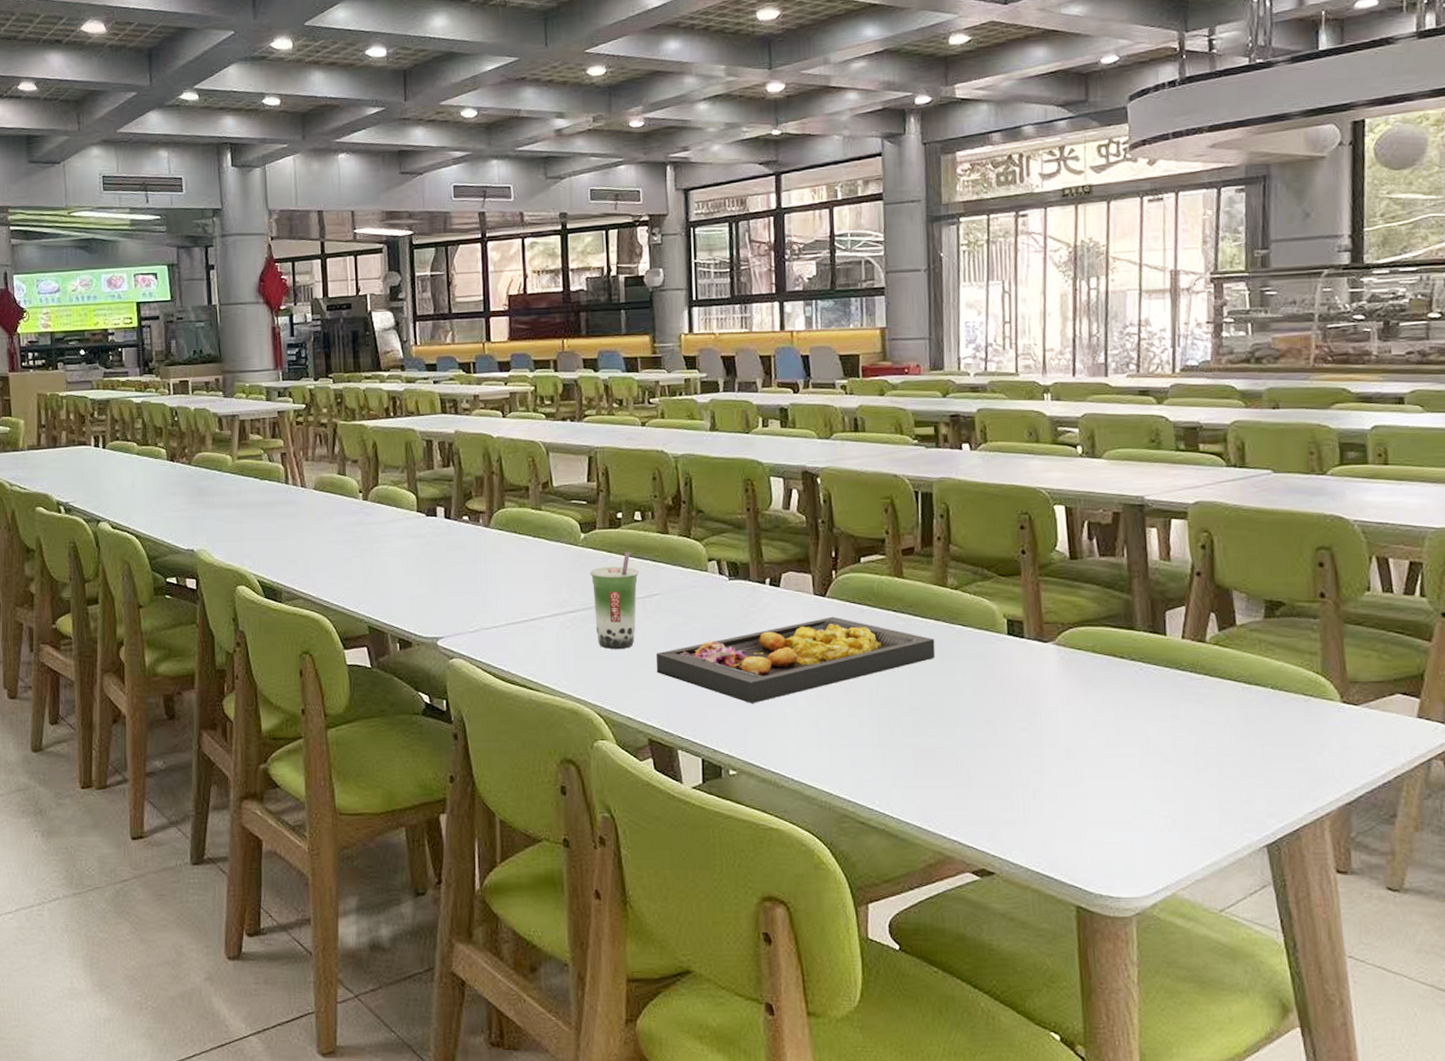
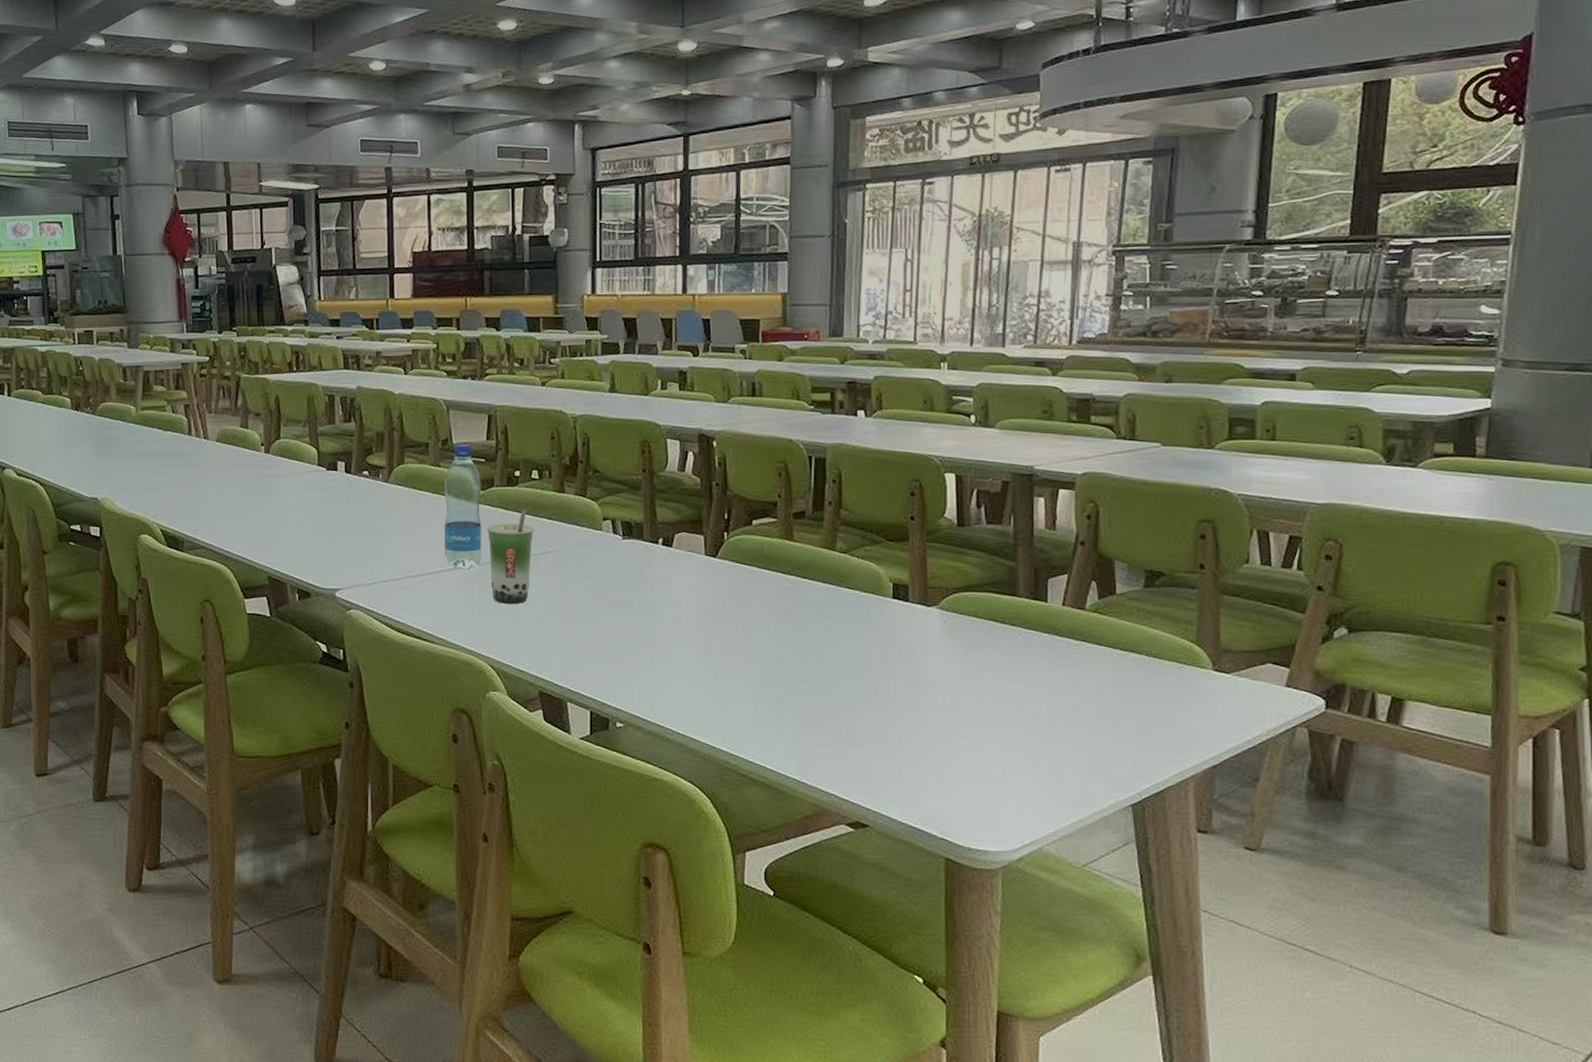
bottle: none [546,486,586,615] -> present [444,443,482,570]
food tray: present [655,616,936,703] -> none [548,577,821,659]

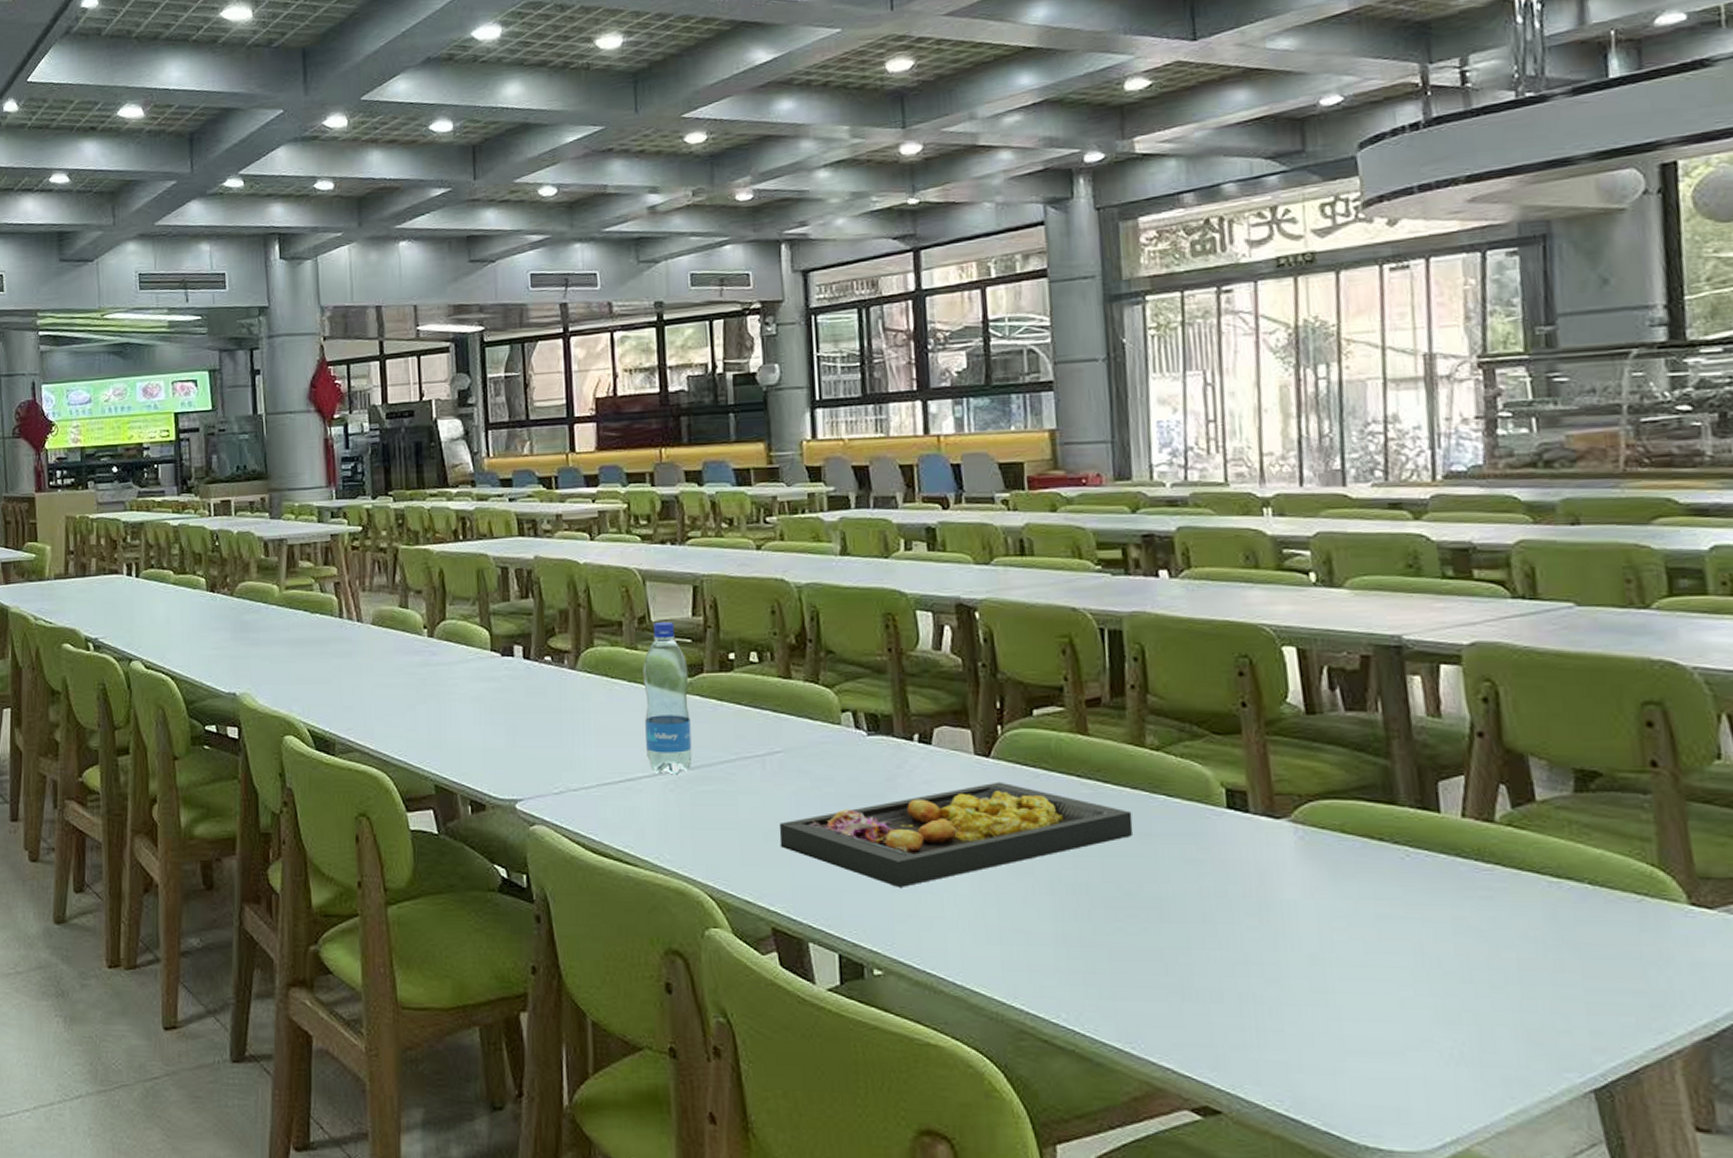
beverage cup: present [486,509,534,603] -> none [696,699,756,817]
food tray: none [548,577,821,659] -> present [779,782,1134,887]

